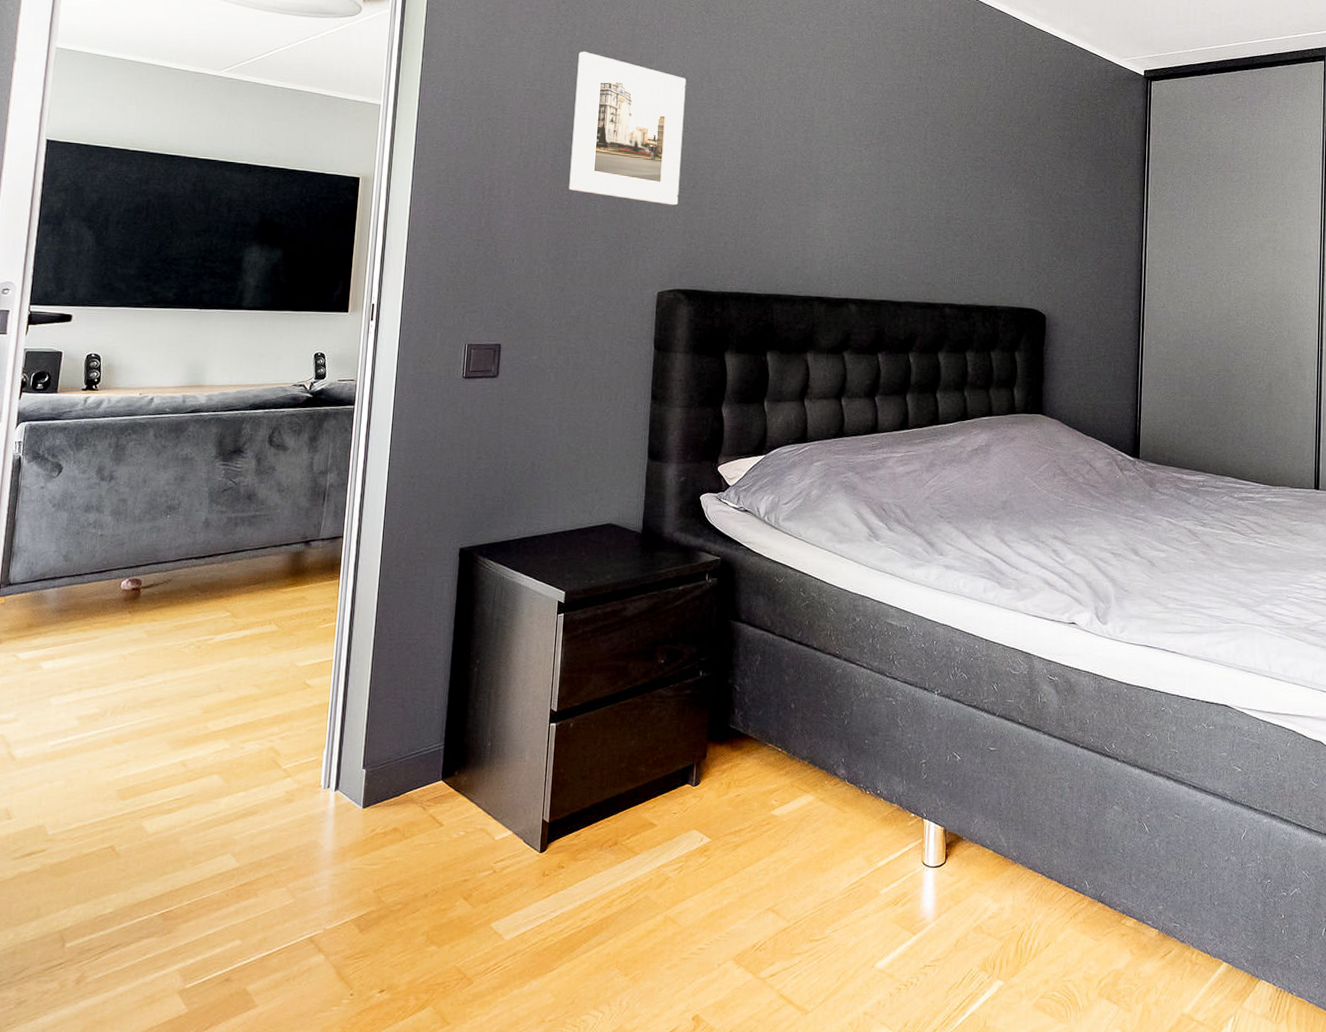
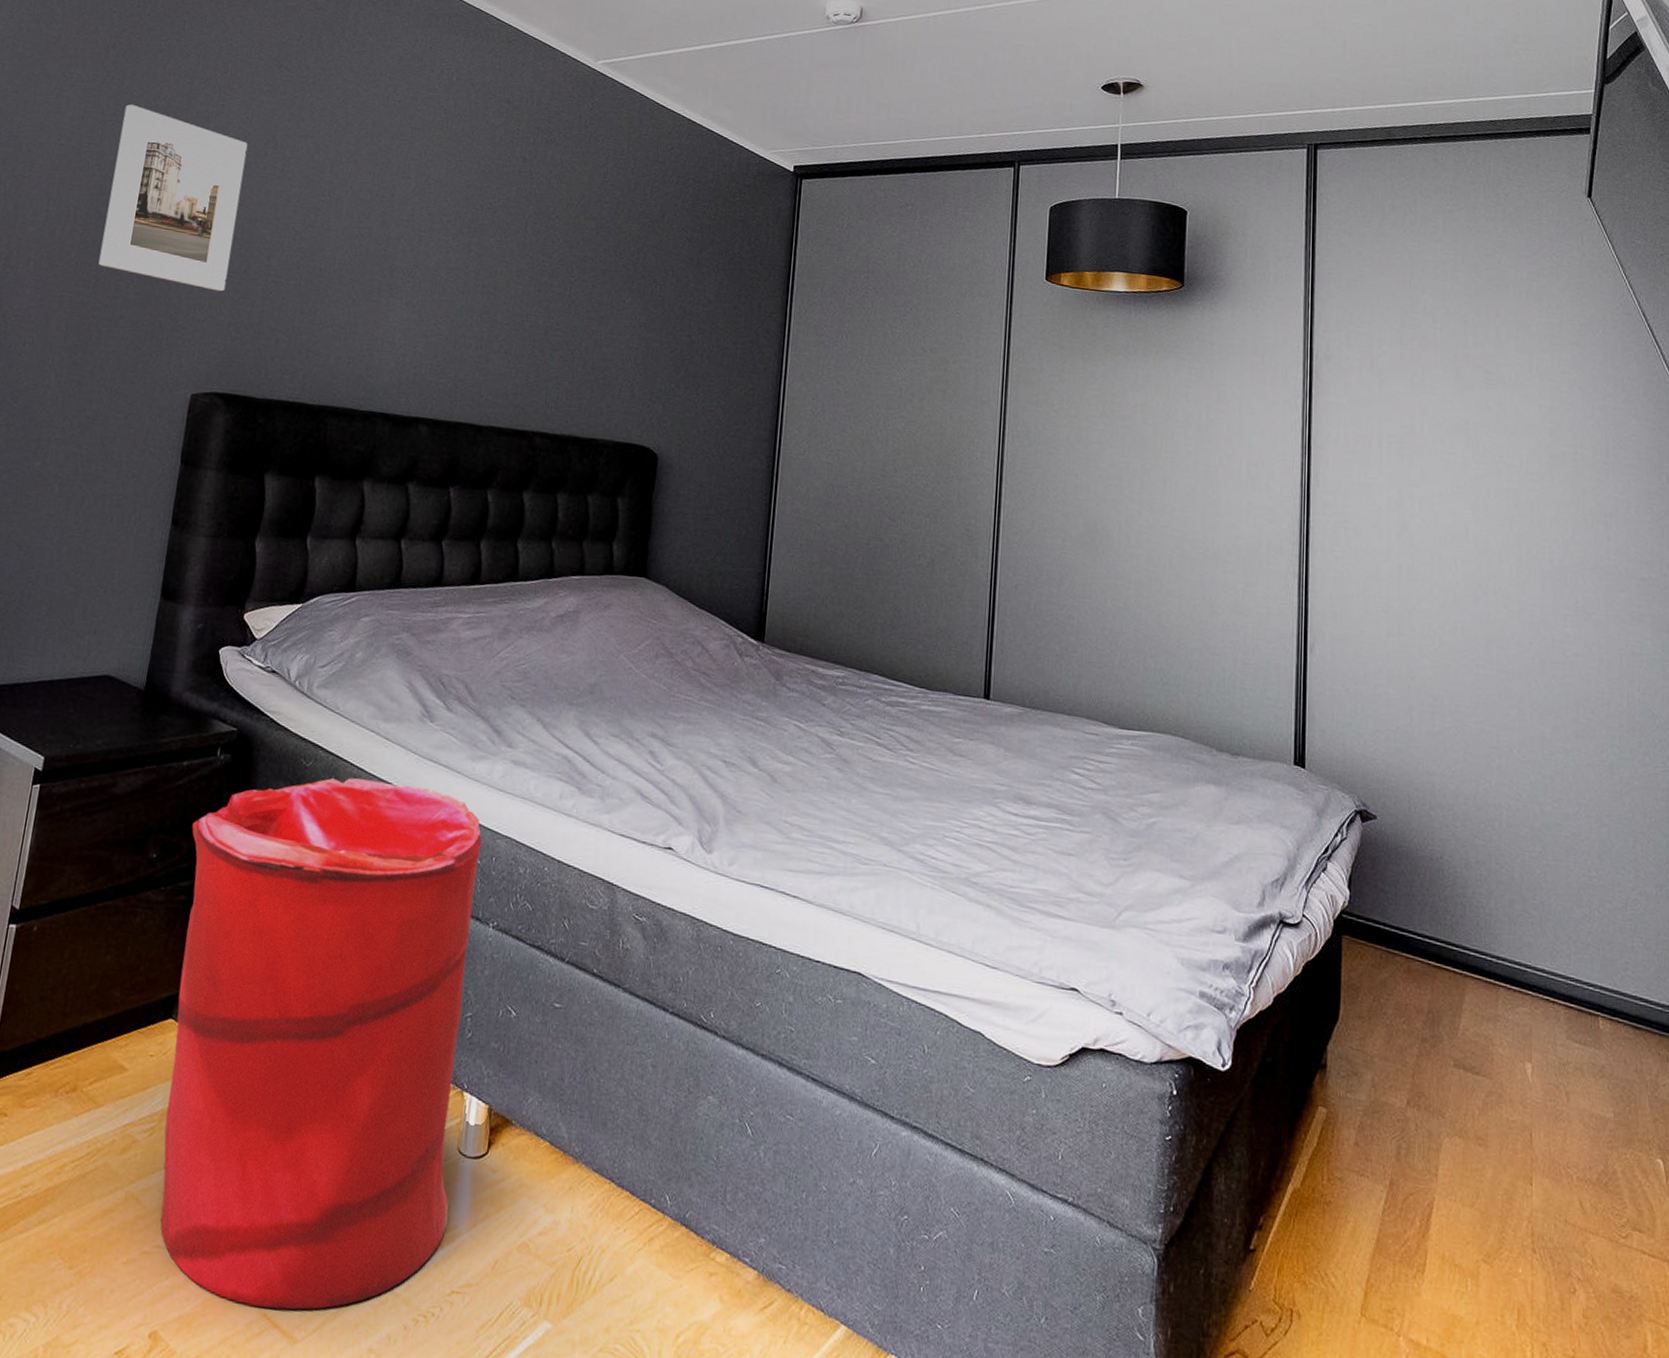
laundry hamper: none [690,589,925,990] -> present [160,778,483,1310]

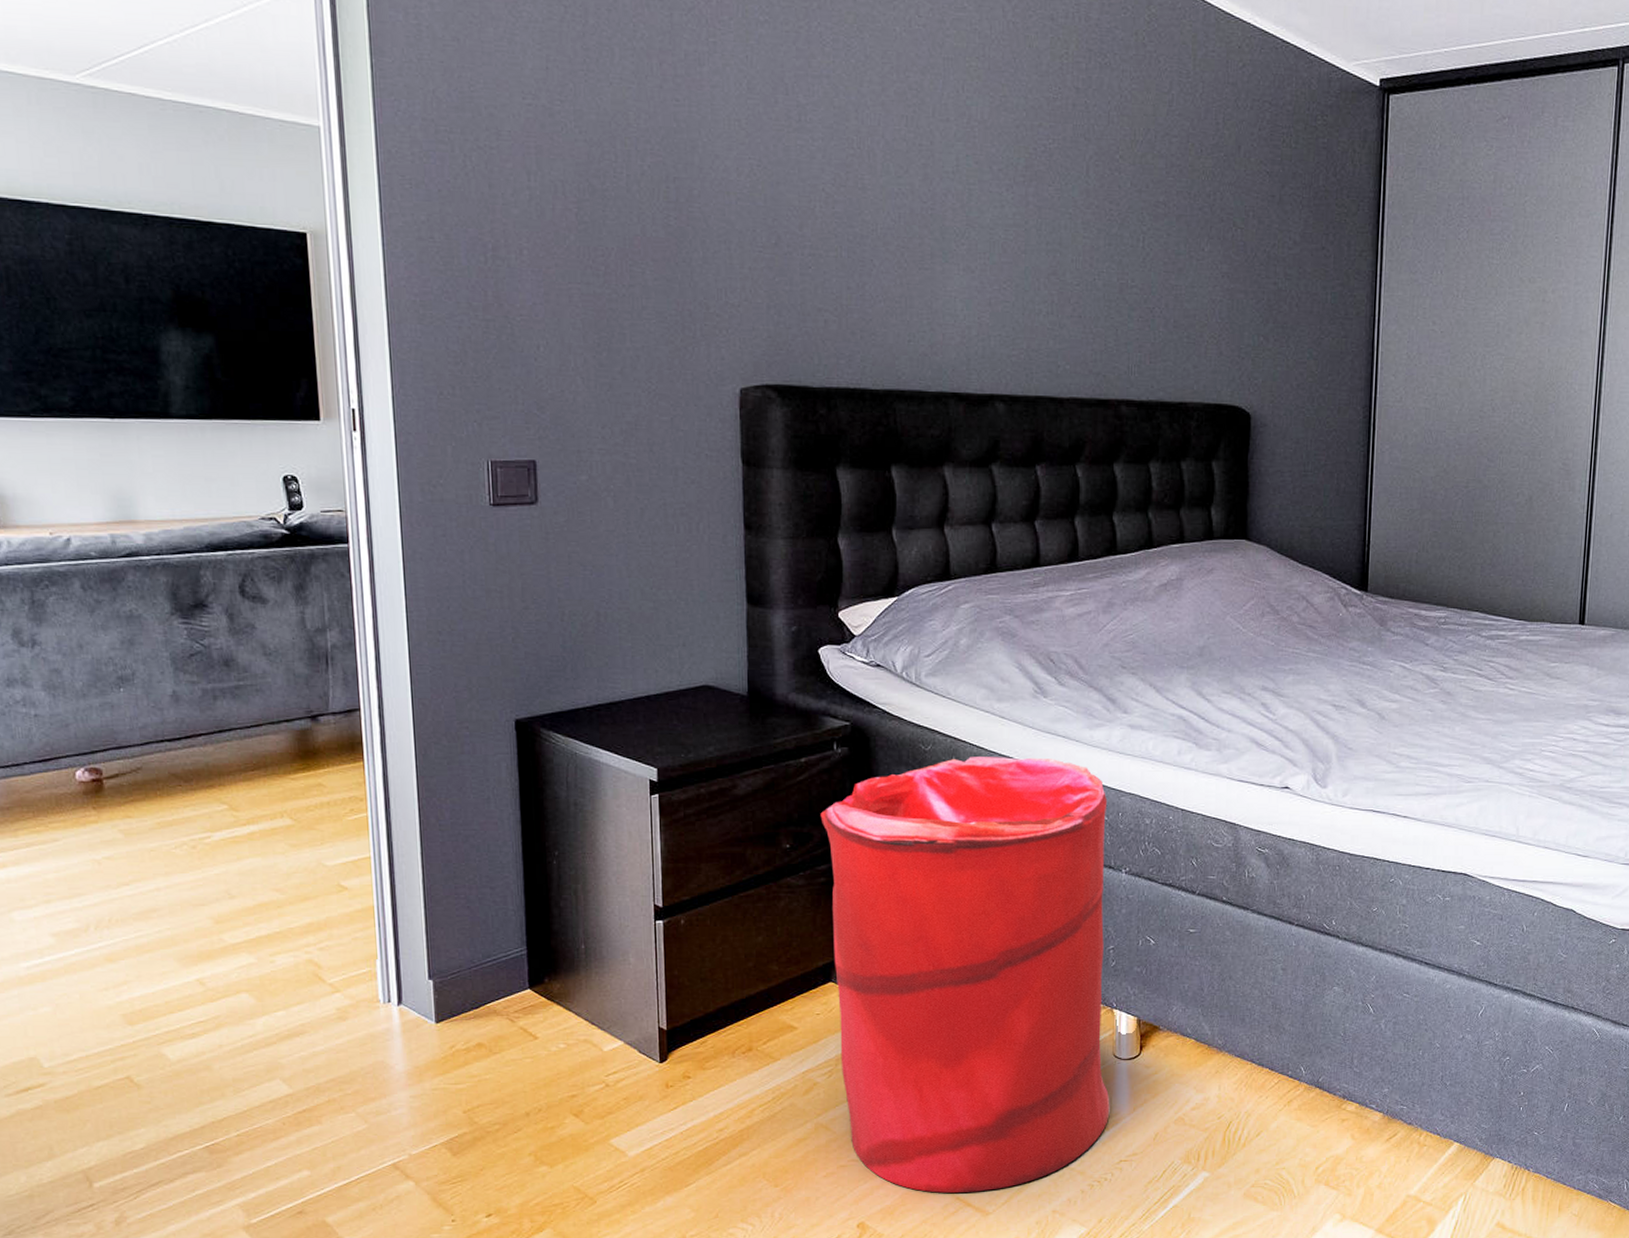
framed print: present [98,104,248,292] -> none [596,47,757,270]

